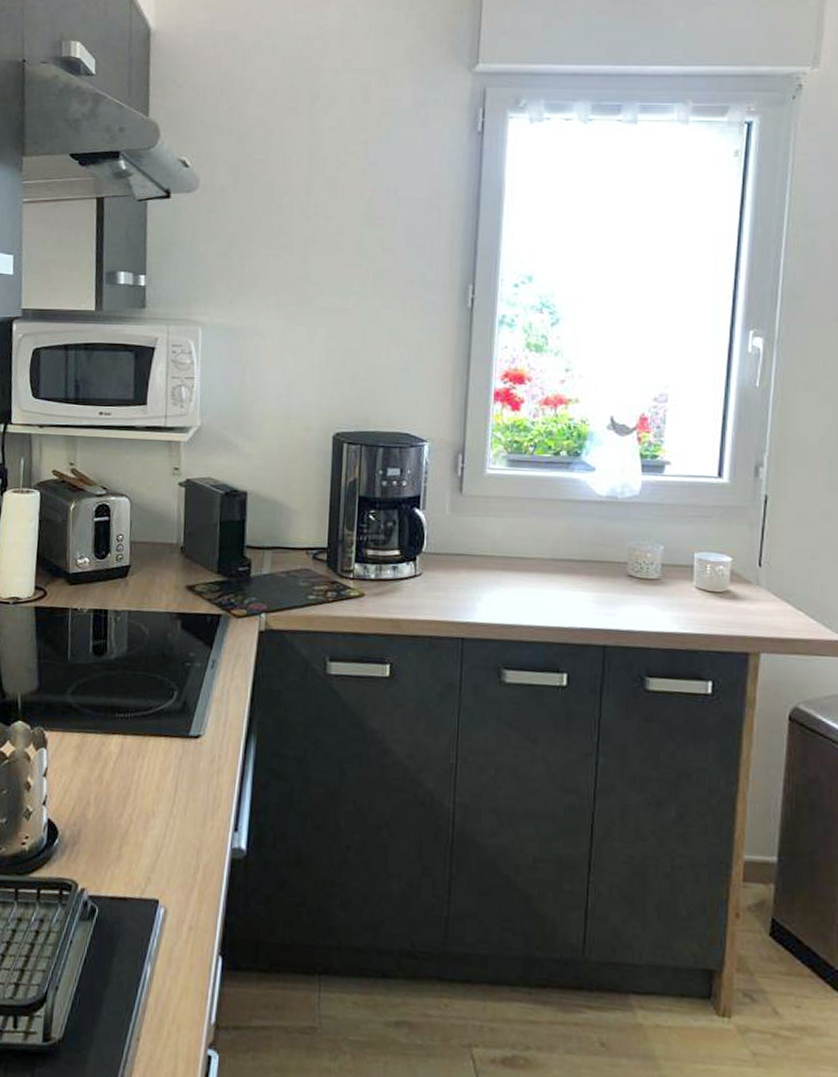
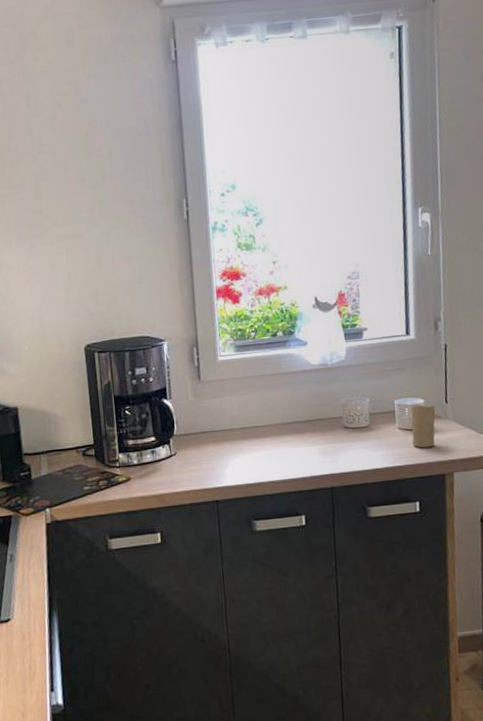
candle: none [712,561,745,617] -> present [410,404,436,448]

